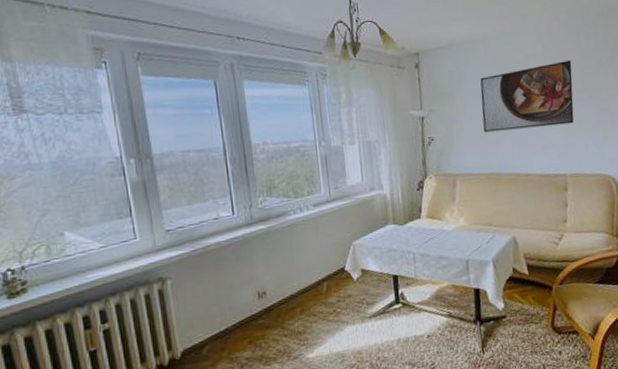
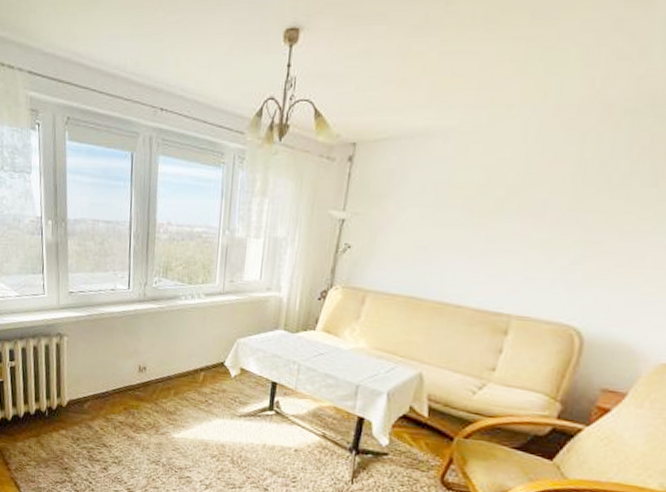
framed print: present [480,59,574,133] -> none [415,170,564,254]

